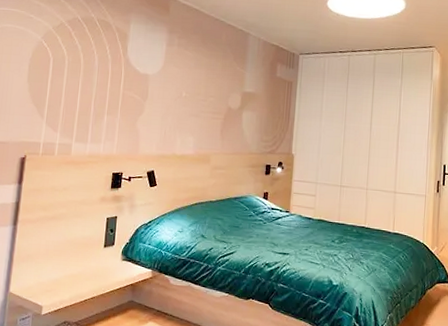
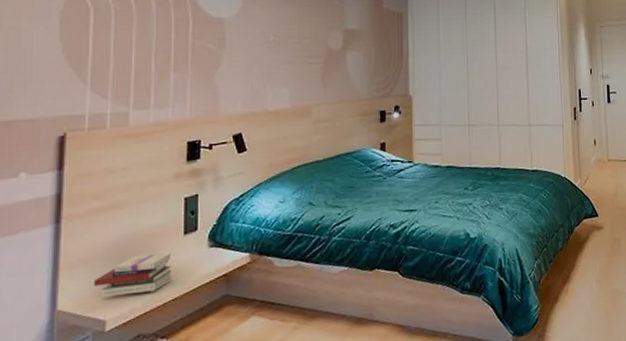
books: none [37,259,94,290] -> present [94,252,172,297]

